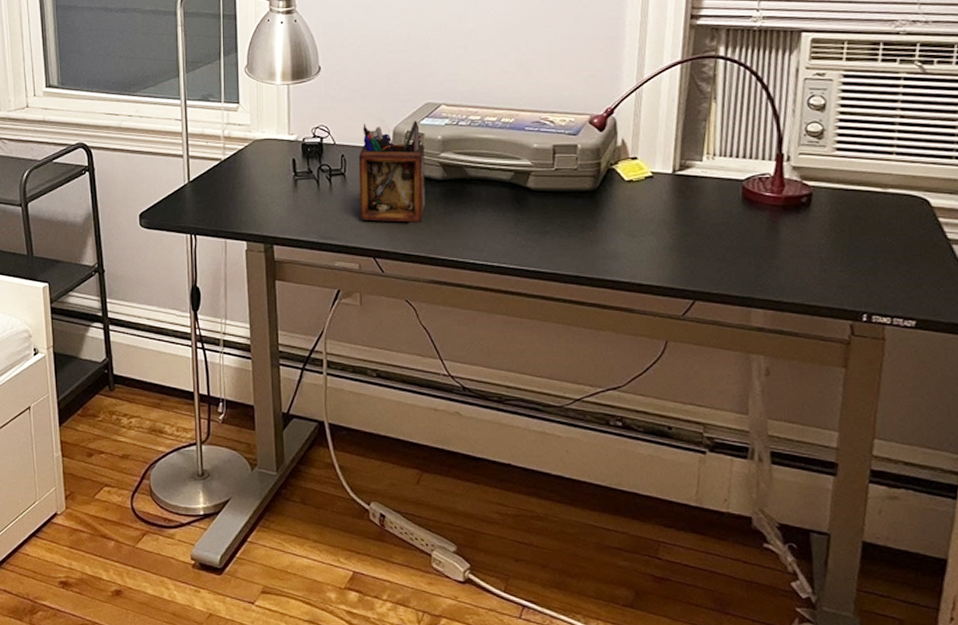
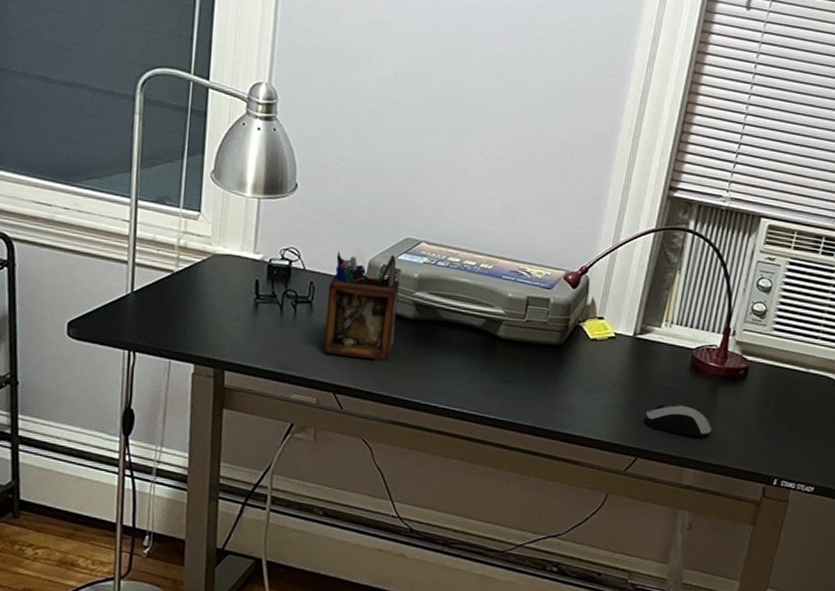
computer mouse: none [698,241,778,274] -> present [645,404,712,438]

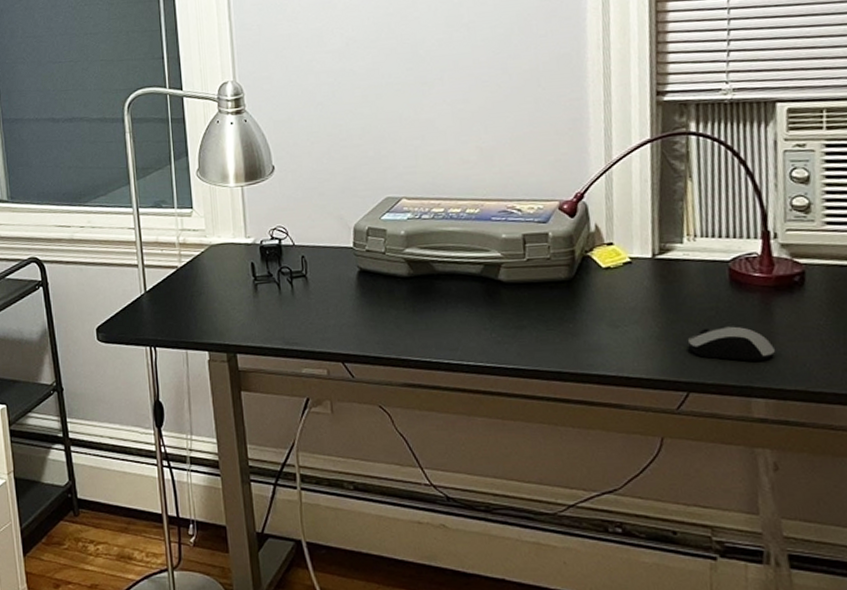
desk organizer: present [323,251,399,361] -> none [319,217,393,324]

